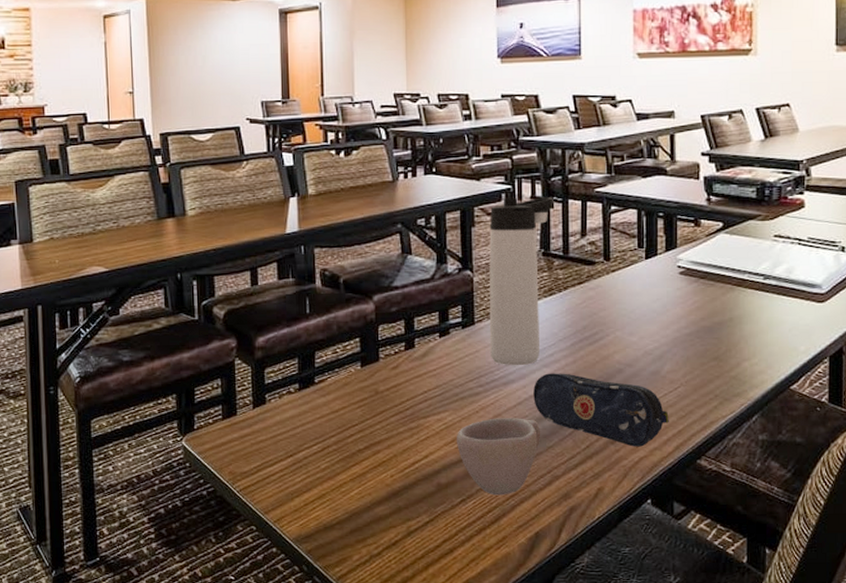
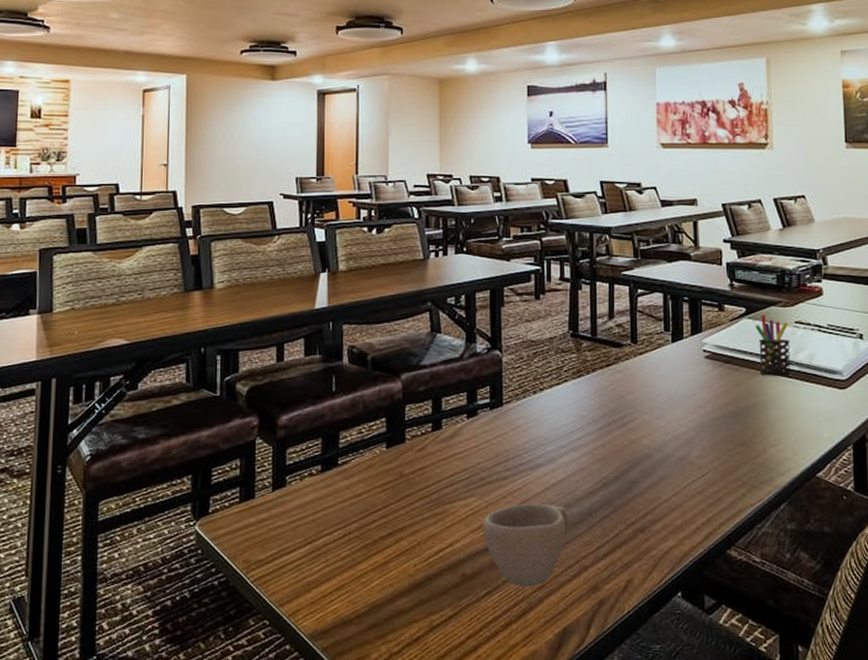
thermos bottle: present [489,197,553,366] -> none [517,279,582,450]
pencil case: present [533,373,669,447] -> none [562,457,698,536]
pen holder: none [732,229,769,291] -> present [755,315,792,376]

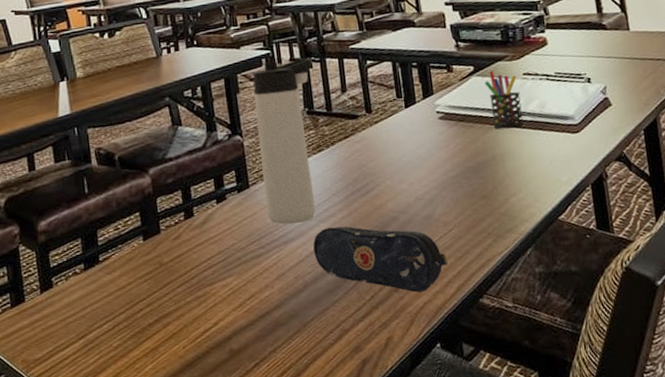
cup: present [482,504,570,587] -> none [243,275,326,356]
thermos bottle: none [517,279,582,450] -> present [252,58,315,225]
pencil case: none [562,457,698,536] -> present [313,226,448,293]

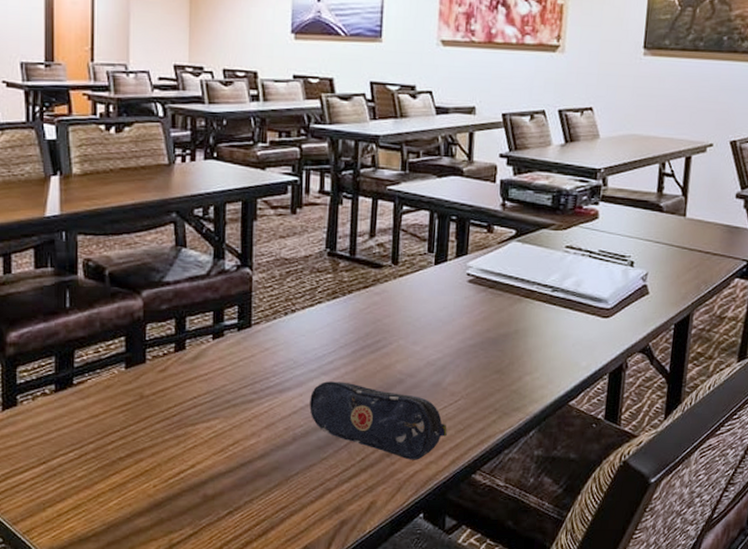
thermos bottle: present [252,58,315,225] -> none [266,191,343,373]
pen holder: present [484,70,525,129] -> none [523,238,558,303]

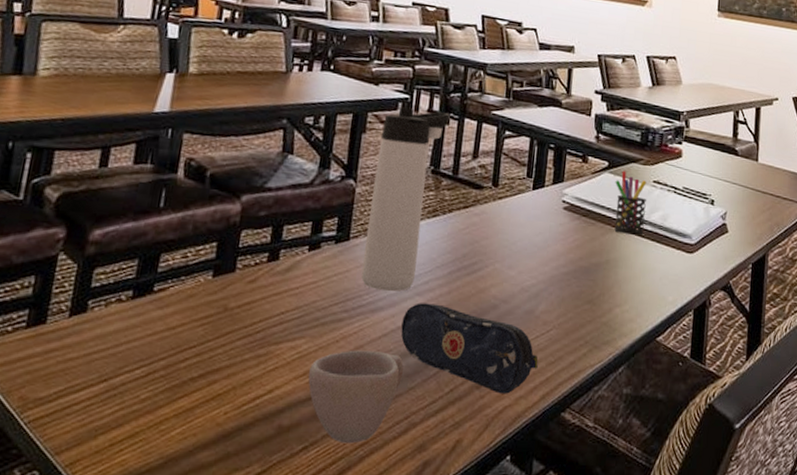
cup: none [225,427,316,508] -> present [308,350,404,444]
thermos bottle: none [266,191,343,373] -> present [361,107,450,292]
pen holder: none [523,238,558,303] -> present [614,170,647,235]

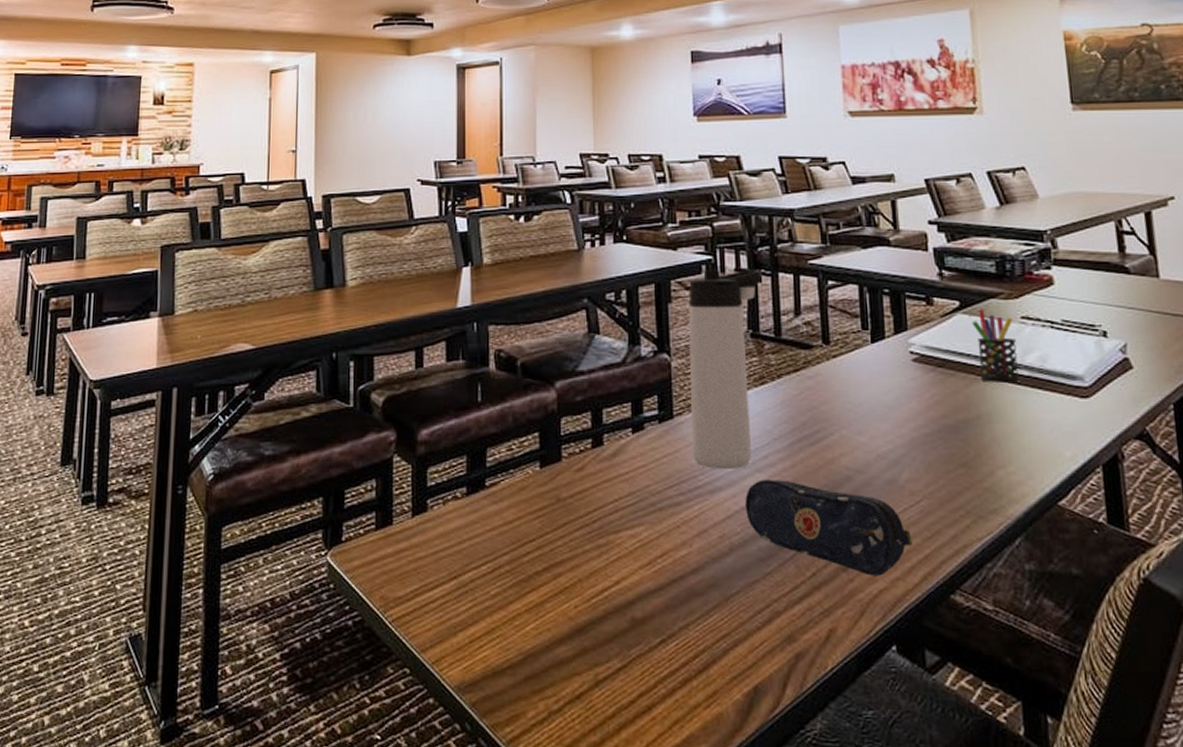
cup: present [308,350,404,444] -> none [653,535,757,636]

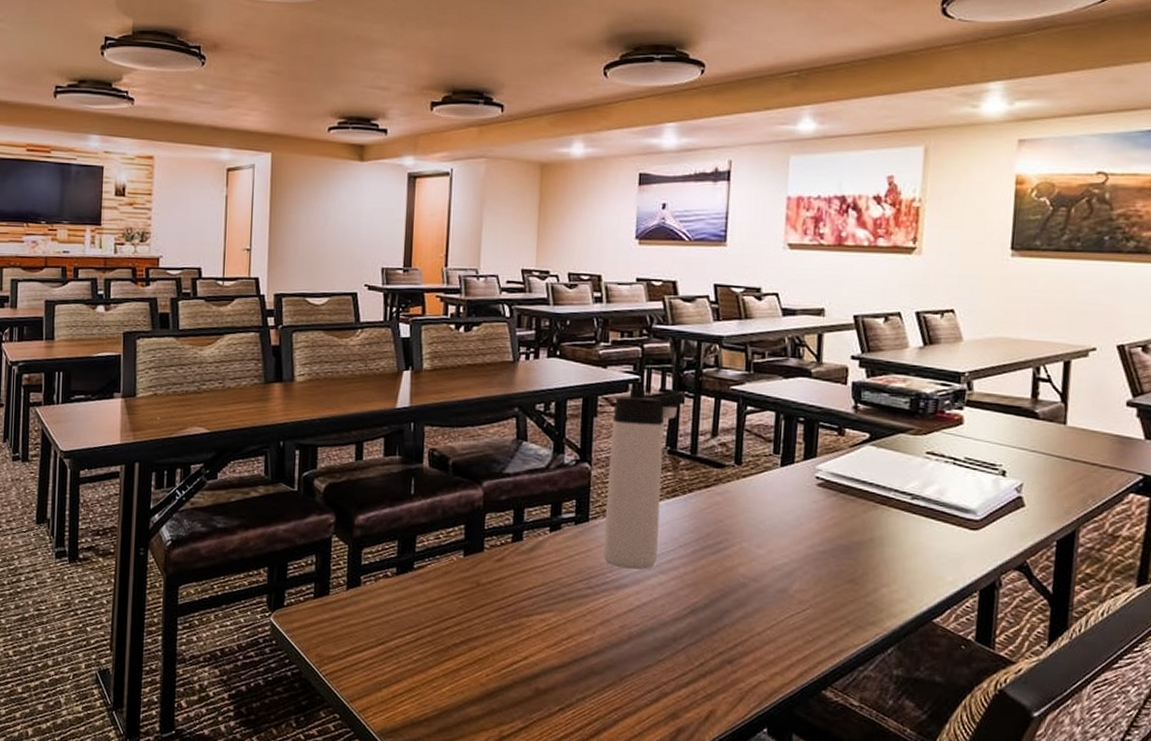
pencil case: present [745,480,912,576] -> none [646,580,794,670]
pen holder: present [972,309,1020,382] -> none [878,442,918,512]

